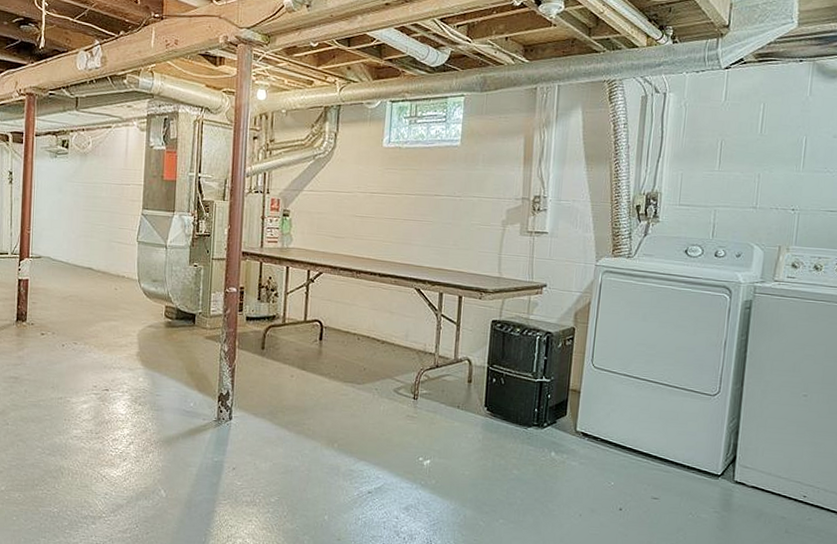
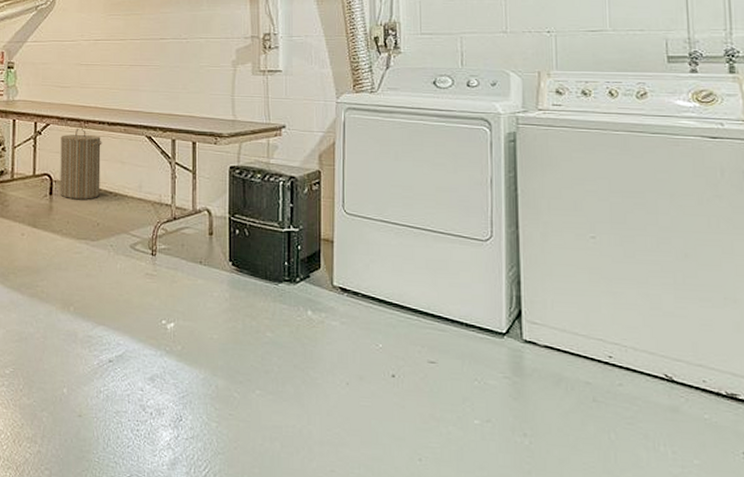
laundry hamper: none [329,277,373,346] -> present [59,128,102,199]

